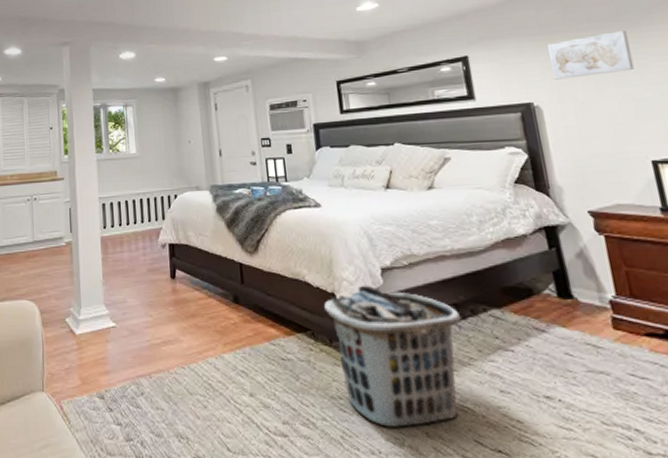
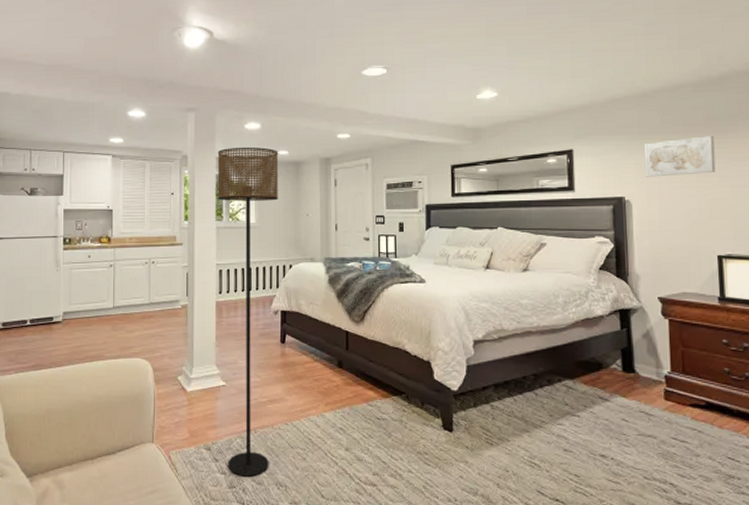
floor lamp: none [94,76,168,428] -> present [217,146,279,477]
clothes hamper: present [323,285,462,427] -> none [419,355,539,479]

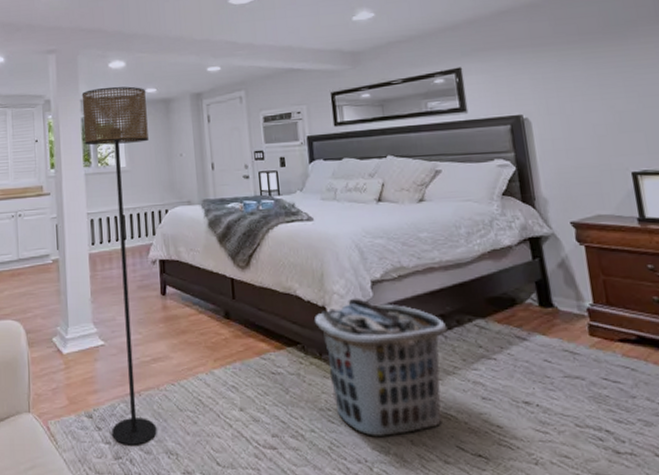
clothes hamper: none [419,355,539,479] -> present [314,298,448,436]
wall art: present [643,136,716,177] -> none [537,43,620,92]

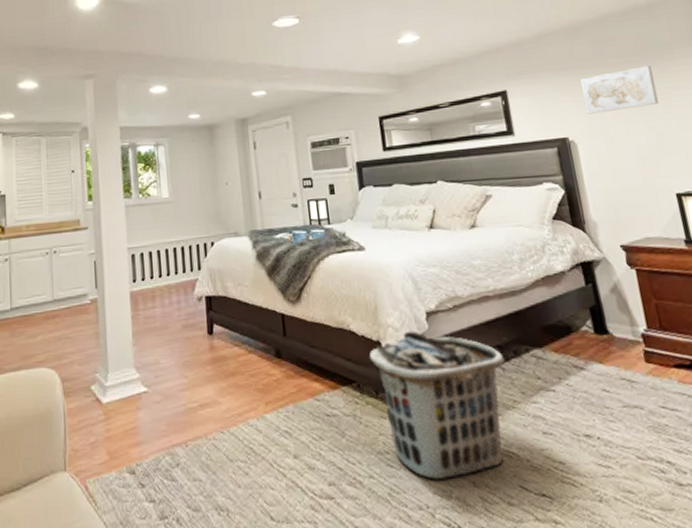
floor lamp: present [81,86,157,445] -> none [121,112,206,503]
wall art: none [537,43,620,92] -> present [580,66,659,114]

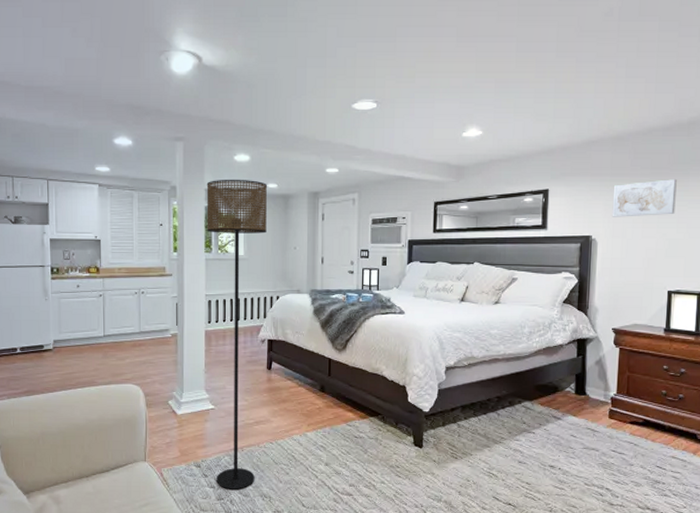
floor lamp: none [121,112,206,503] -> present [206,179,268,490]
clothes hamper: present [369,330,505,480] -> none [394,380,501,488]

